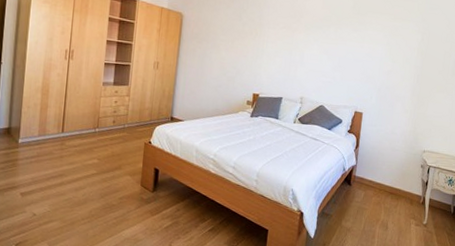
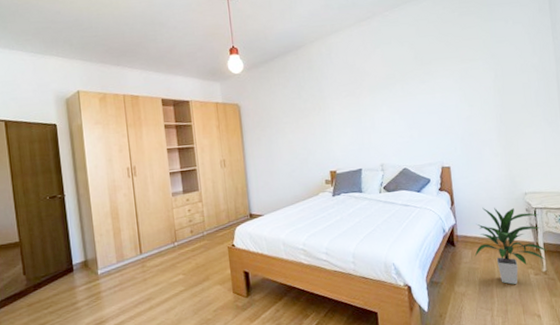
indoor plant: none [366,155,432,231] -> present [474,207,548,285]

